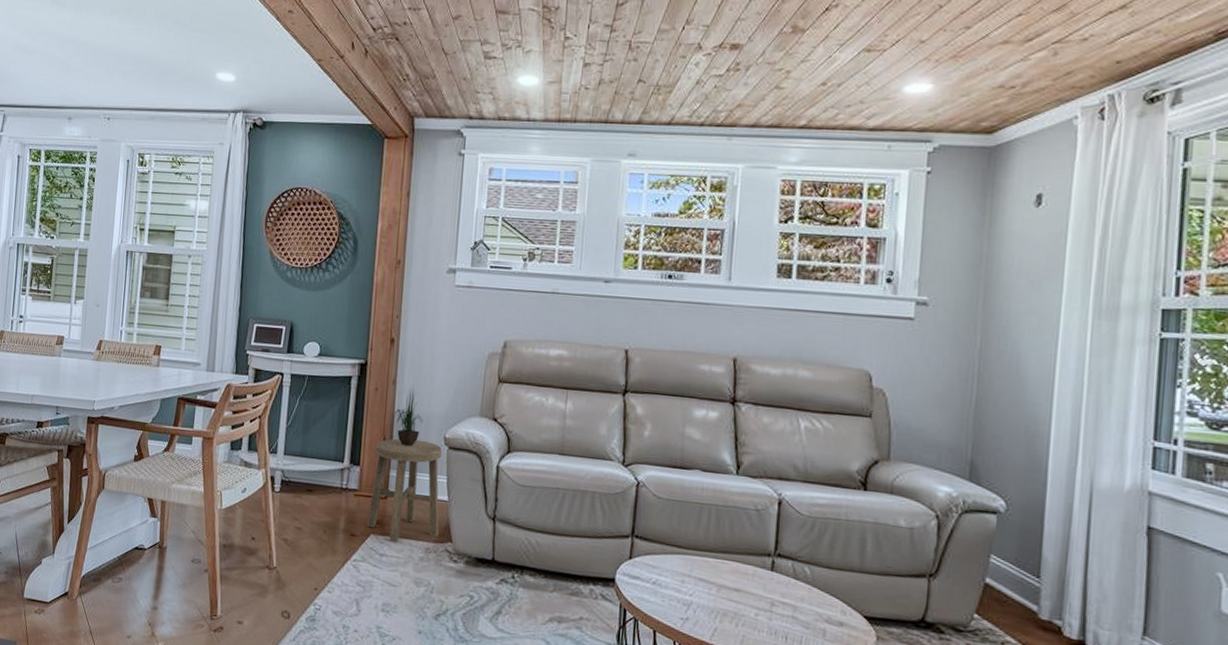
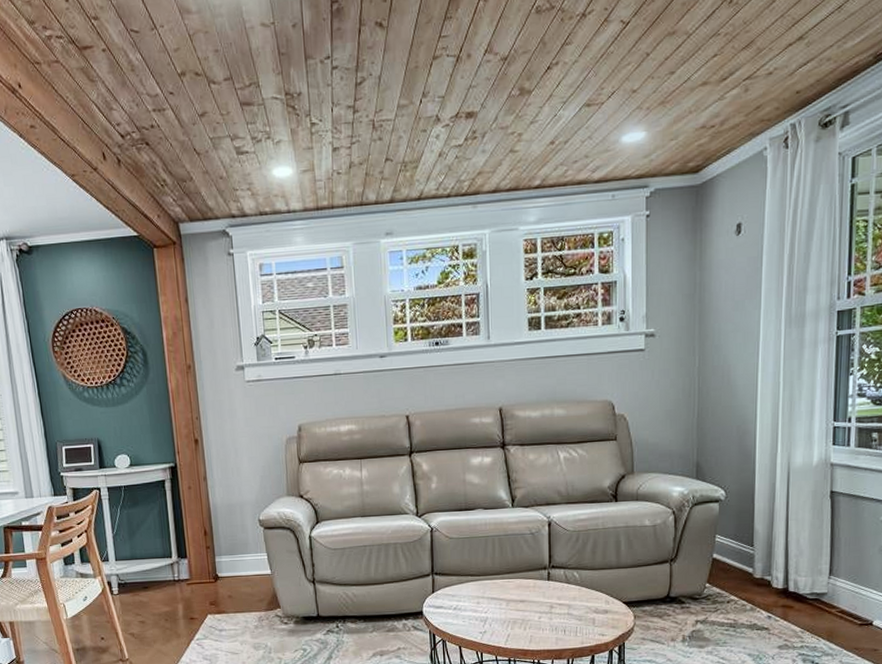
stool: present [367,438,442,544] -> none [198,525,268,619]
potted plant: present [393,386,423,447] -> none [209,479,237,534]

